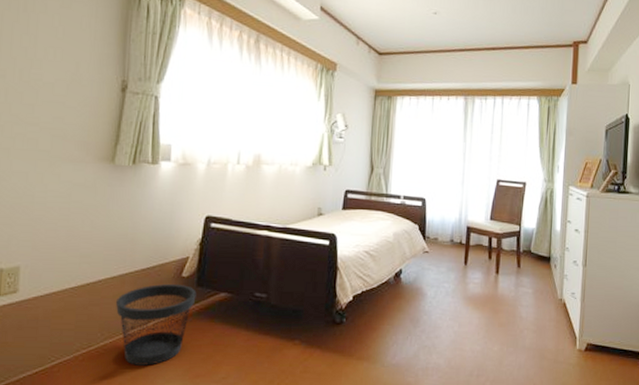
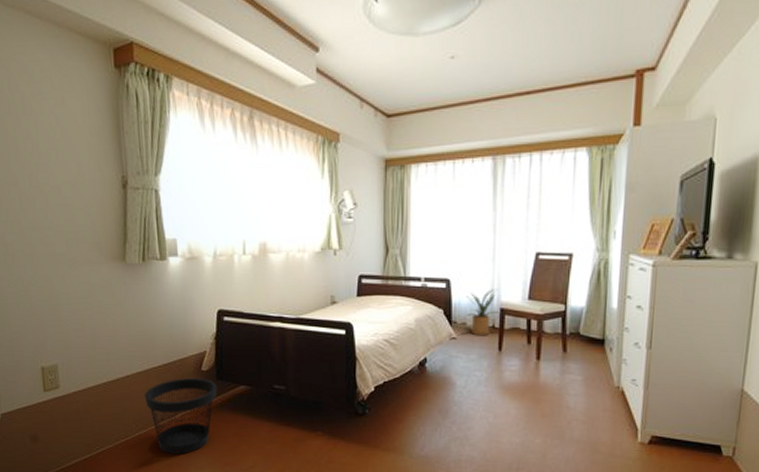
house plant: none [437,209,468,251] -> present [465,289,501,336]

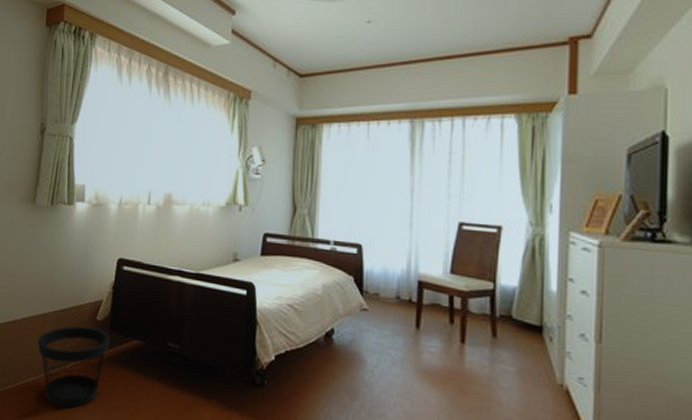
house plant: present [465,289,501,336] -> none [378,258,419,311]

